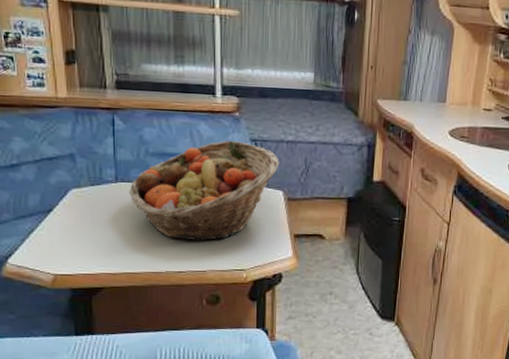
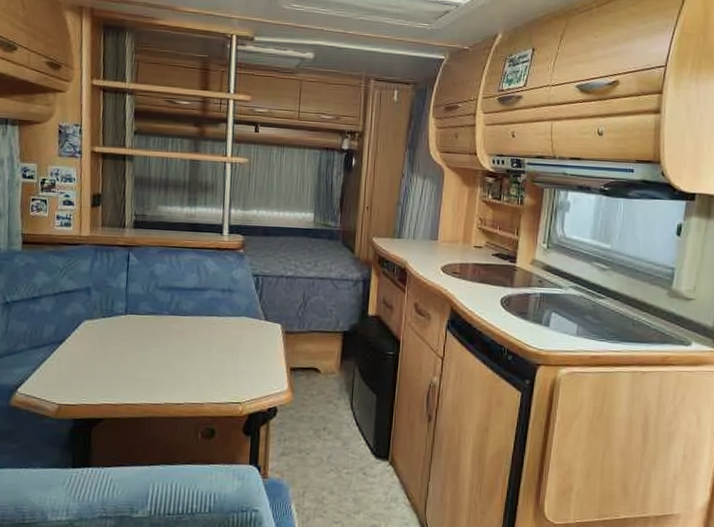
fruit basket: present [129,140,280,241] -> none [137,275,279,373]

